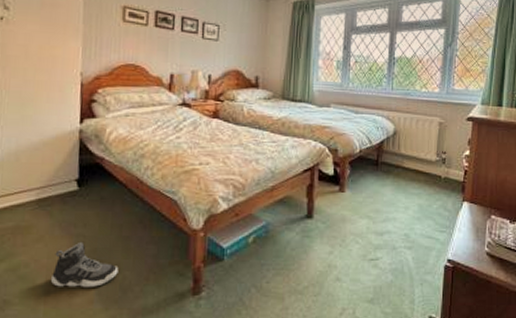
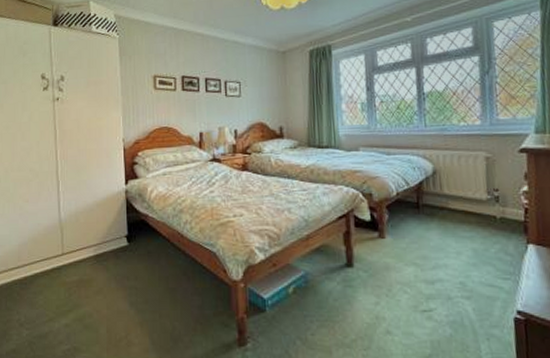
sneaker: present [51,241,119,287] -> none [112,293,168,337]

